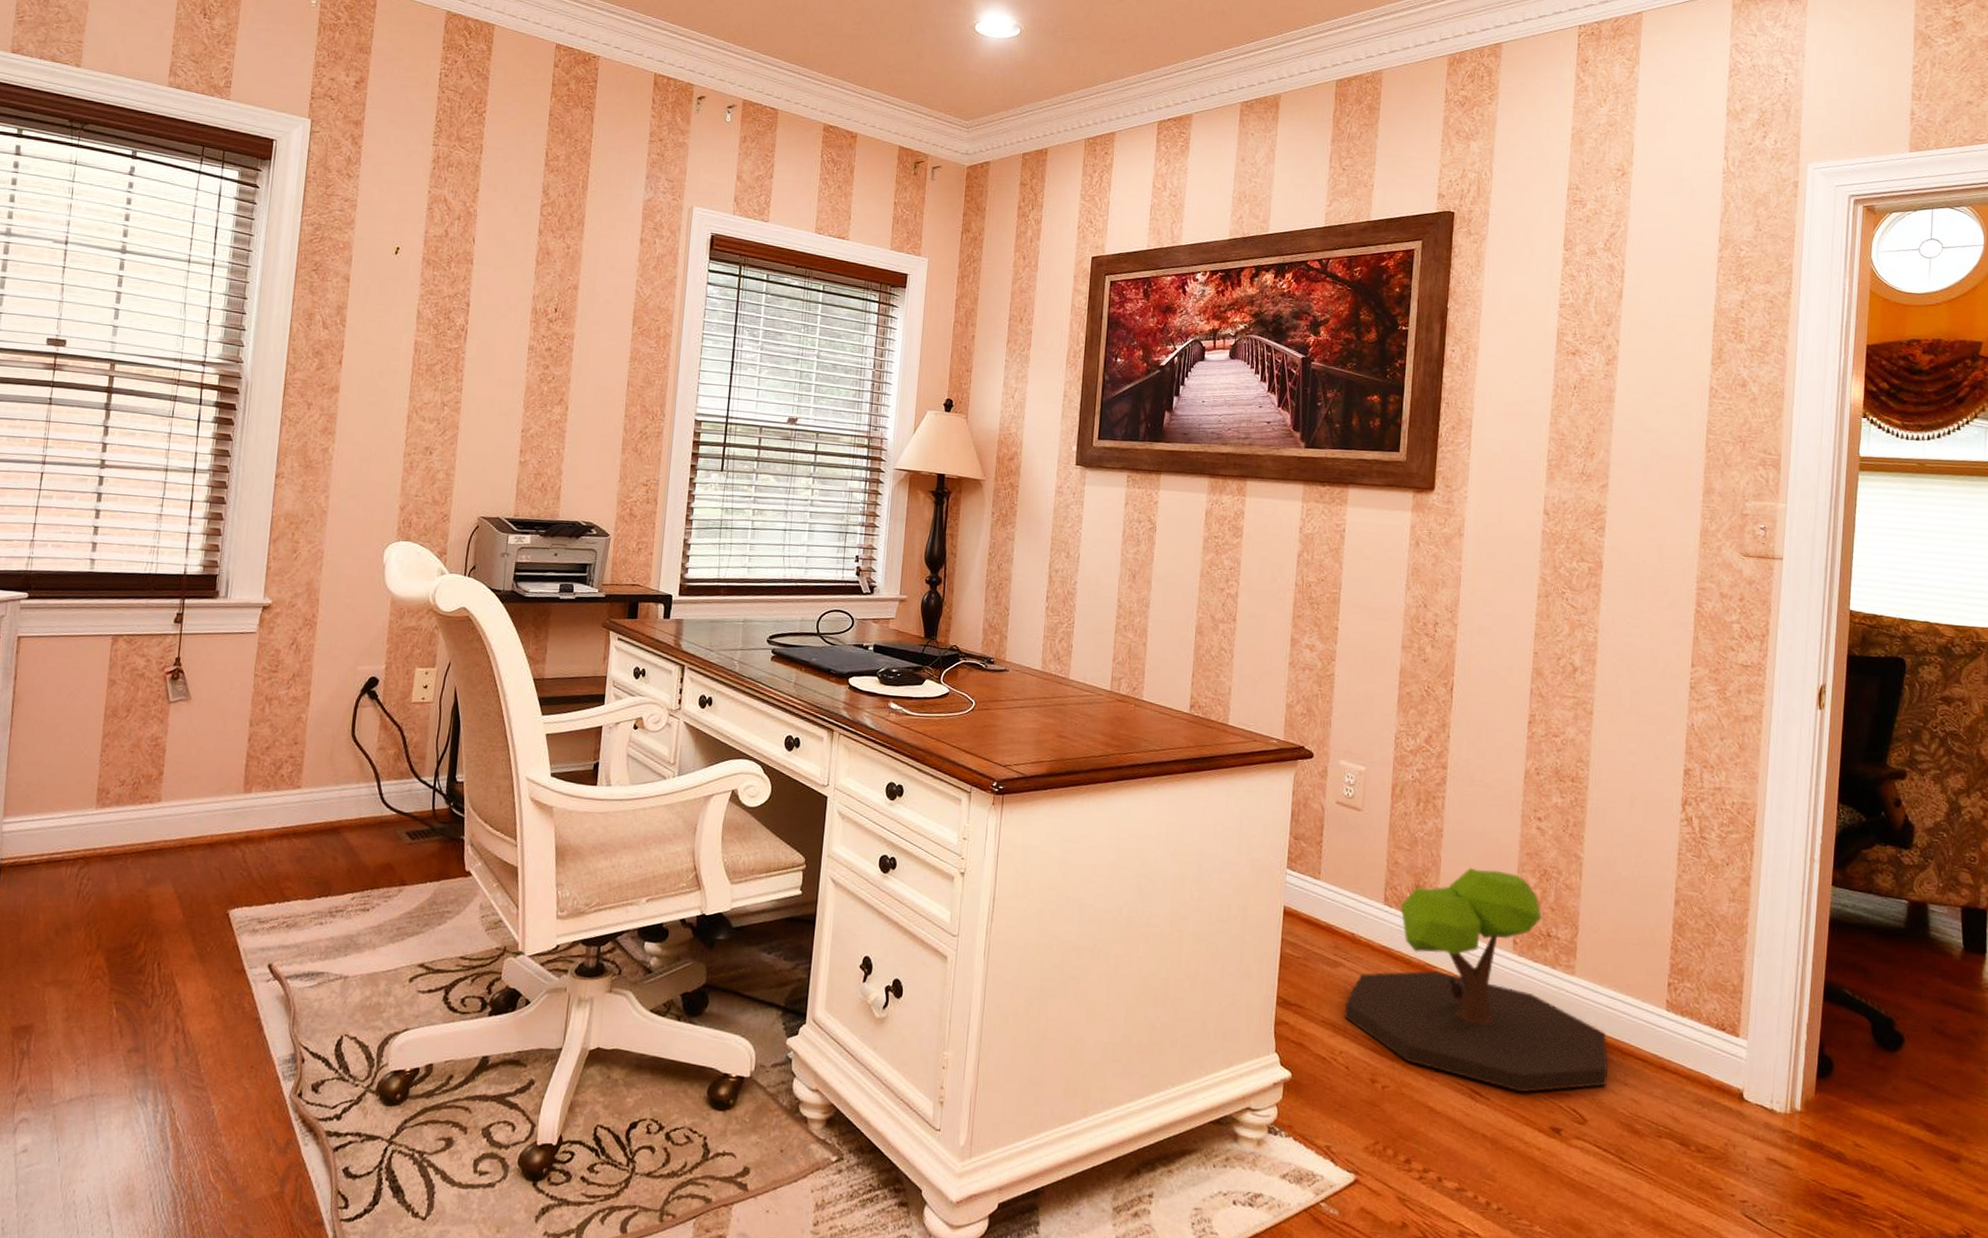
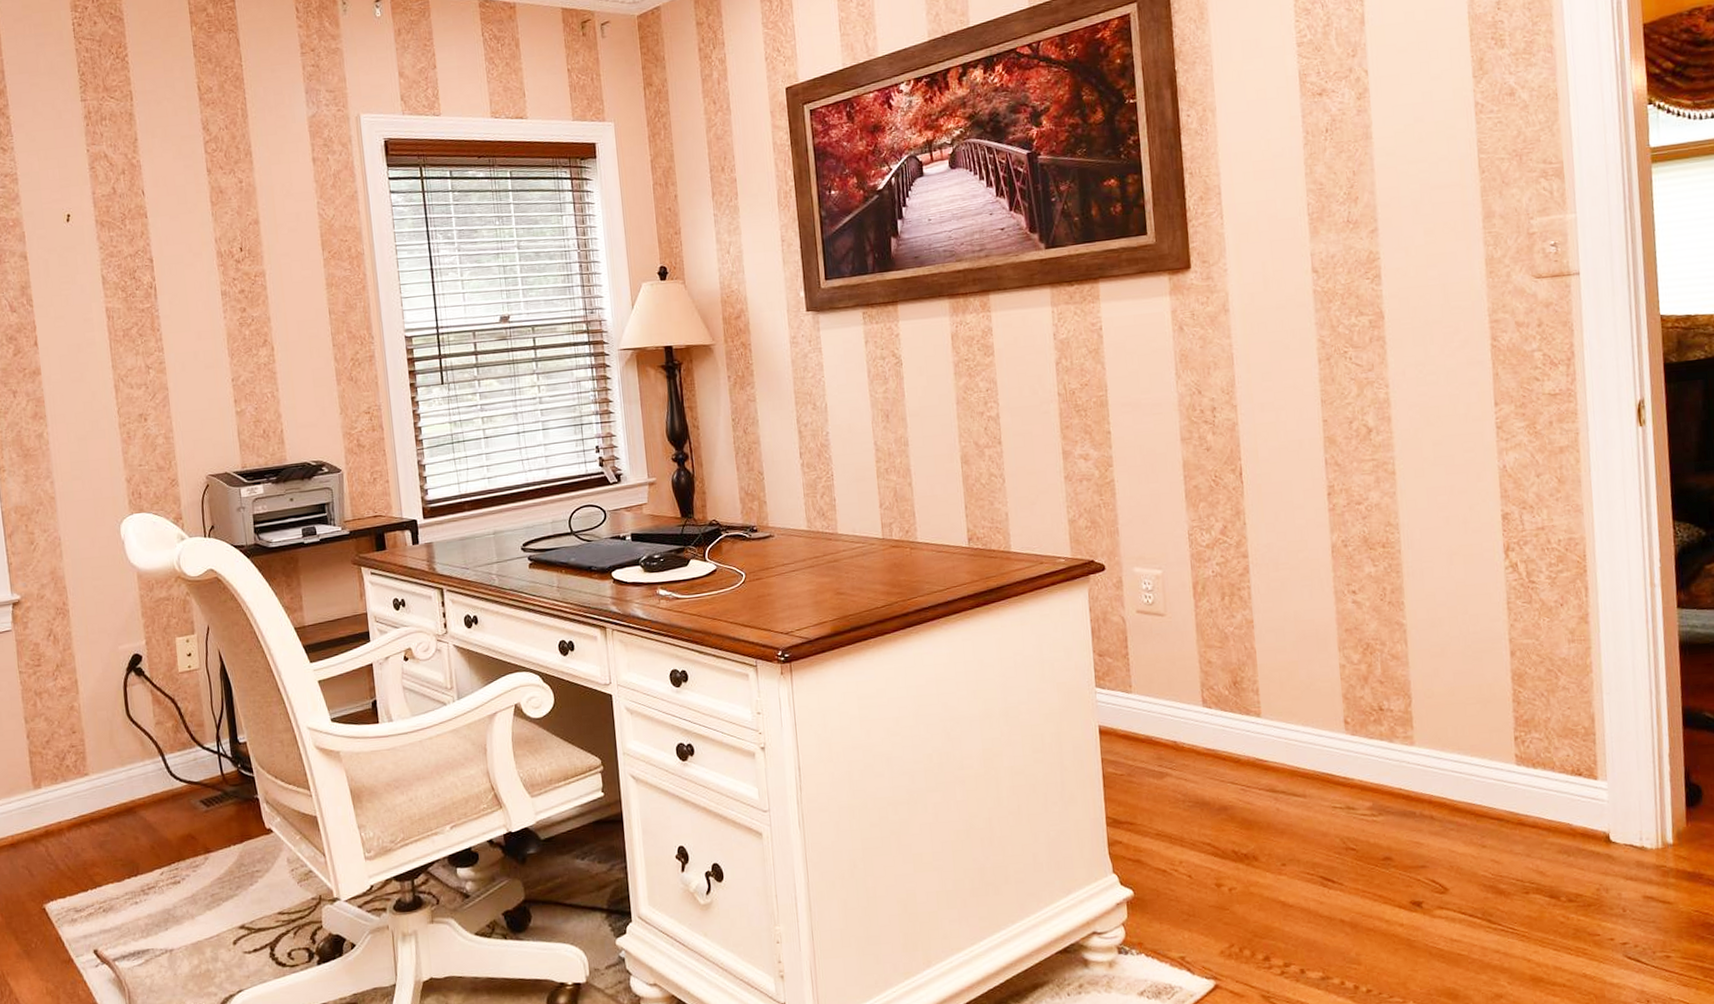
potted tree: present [1344,867,1609,1093] -> none [1178,652,1464,872]

